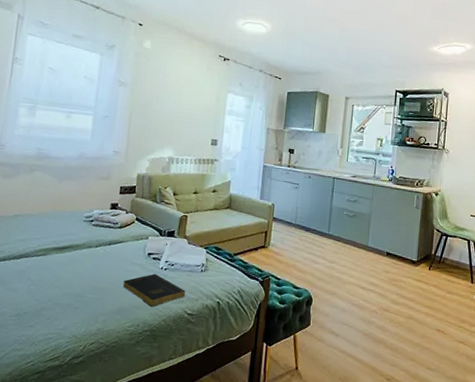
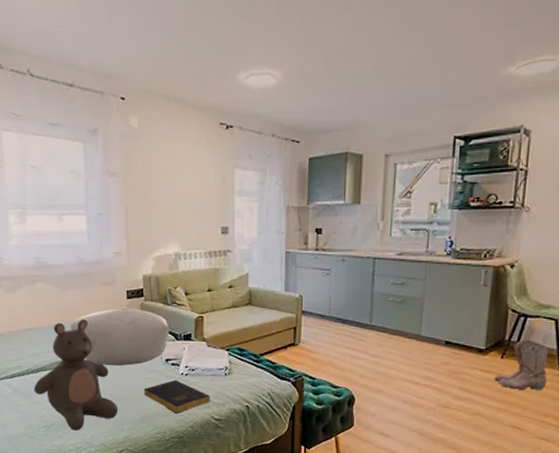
teddy bear: none [12,209,95,321] -> present [33,319,118,431]
pillow: none [60,202,156,257] -> present [70,308,169,366]
boots: none [423,254,464,299] -> present [494,338,549,390]

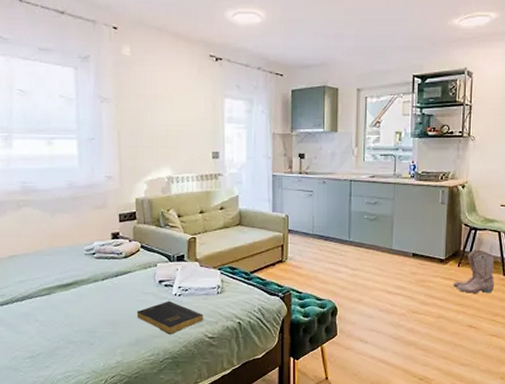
teddy bear: present [33,319,118,431] -> none [18,244,109,359]
pillow: present [70,308,169,366] -> none [59,232,163,289]

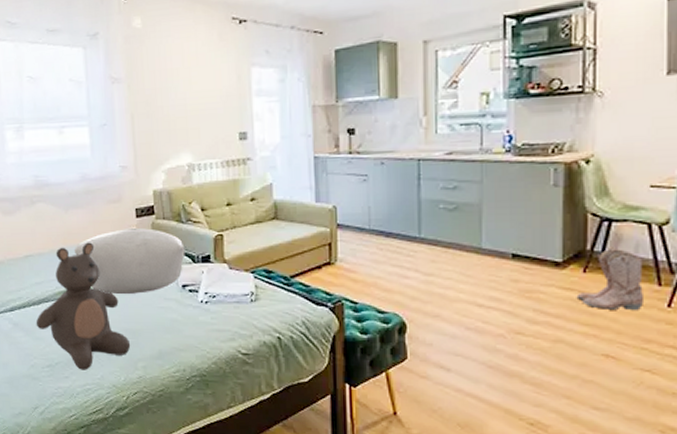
teddy bear: none [18,244,109,359] -> present [36,242,130,370]
pillow: none [59,232,163,289] -> present [73,228,185,294]
book: present [136,300,203,334] -> none [158,308,235,348]

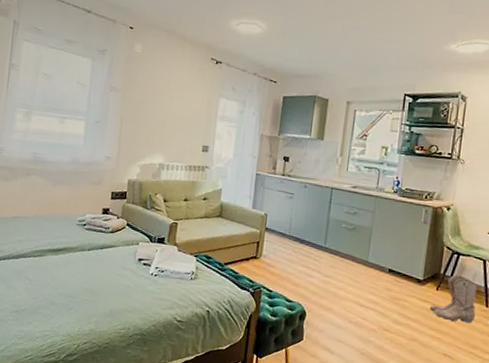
teddy bear: present [36,242,130,370] -> none [11,213,88,319]
pillow: present [73,228,185,294] -> none [55,206,146,261]

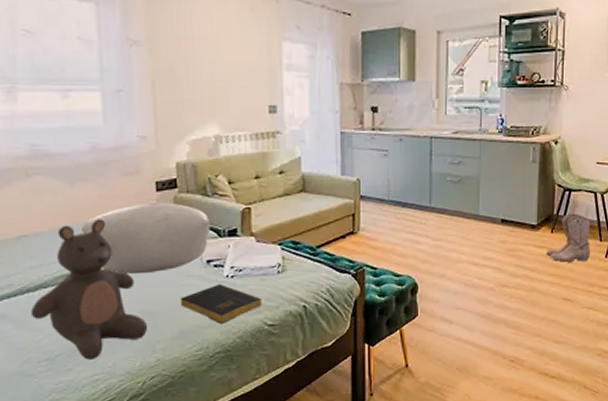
teddy bear: none [11,213,88,319] -> present [30,219,147,360]
pillow: none [55,206,146,261] -> present [80,202,211,274]
book: none [114,279,175,312] -> present [180,283,261,324]

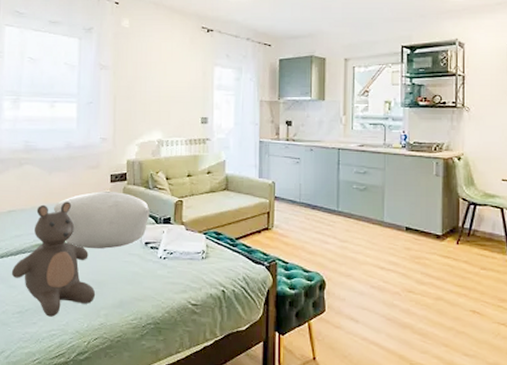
book: present [180,283,261,324] -> none [122,263,187,298]
boots: present [546,212,591,262] -> none [452,225,500,275]

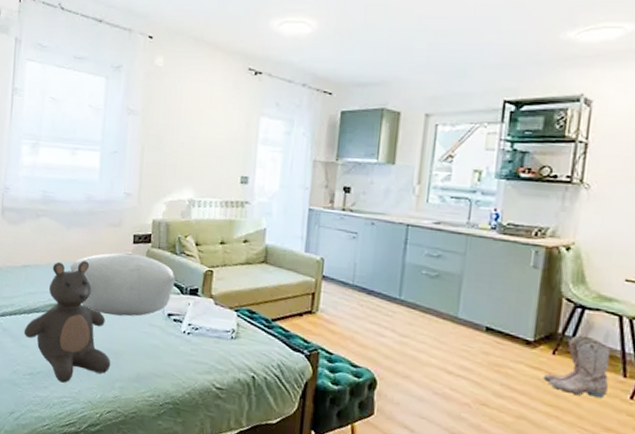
boots: none [452,225,500,275] -> present [543,333,611,398]

